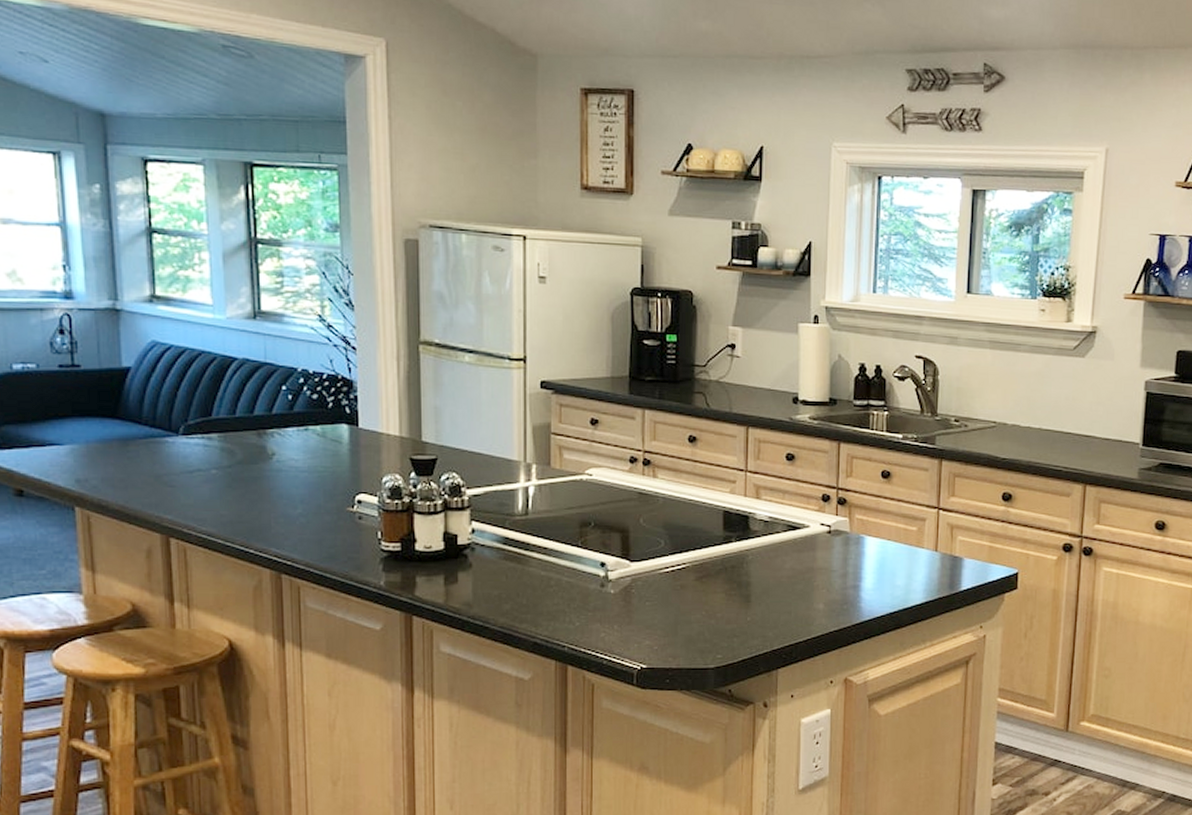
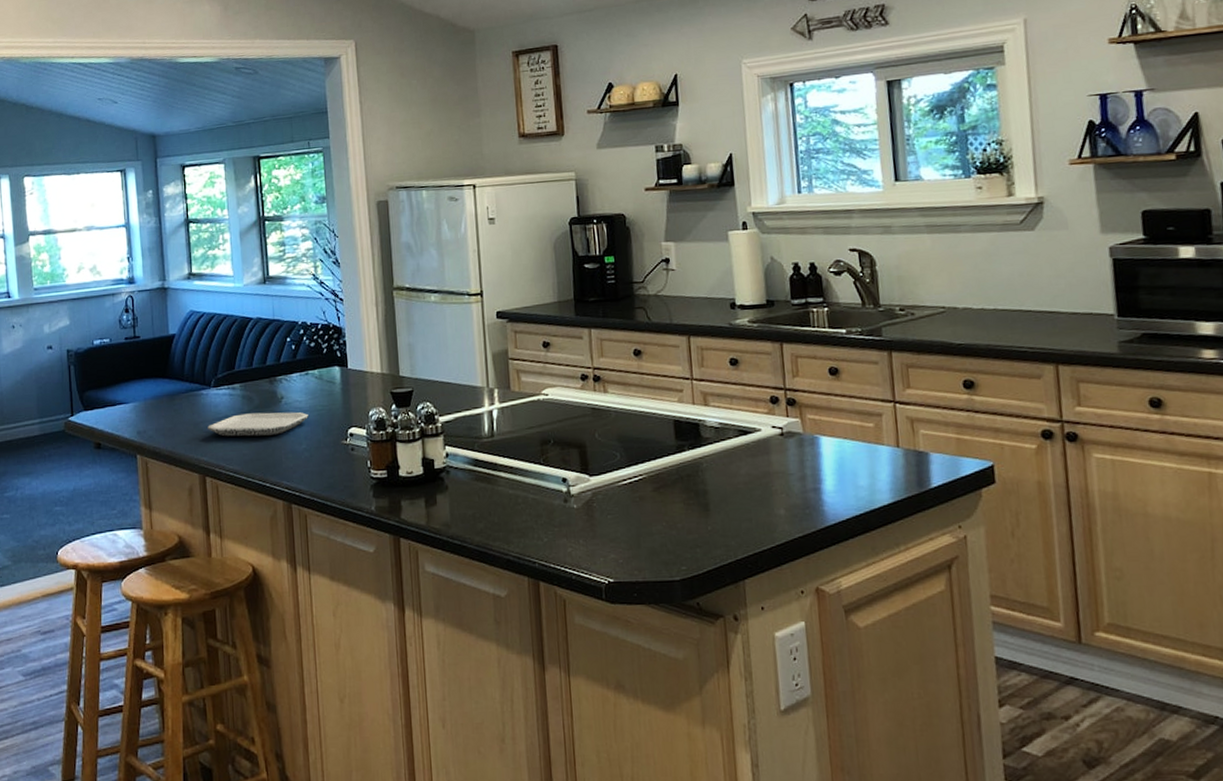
plate: none [173,469,306,496] -> present [208,412,308,437]

